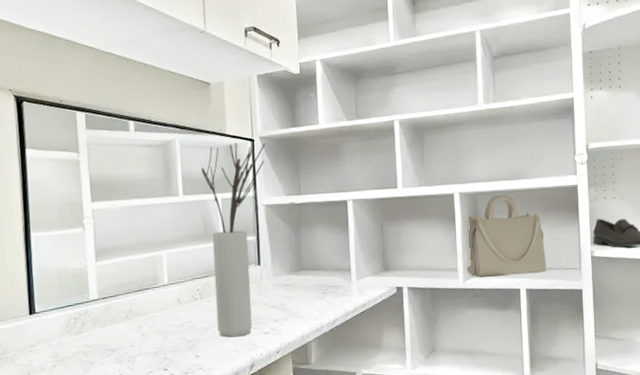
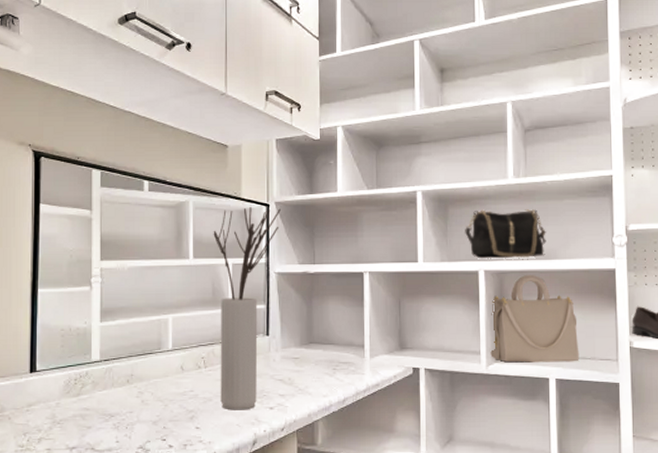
handbag: none [440,133,515,182] -> present [465,209,546,259]

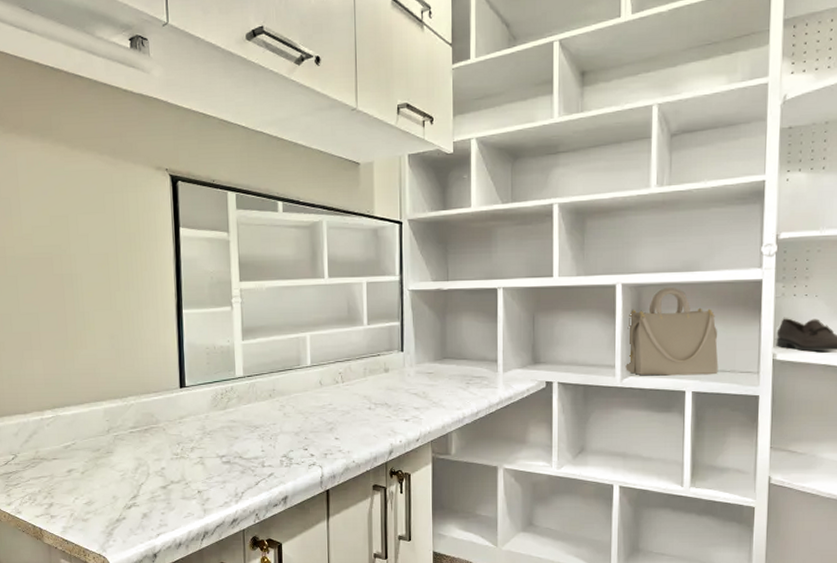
vase: present [213,207,281,410] -> none [347,225,414,422]
handbag: present [465,209,546,259] -> none [603,219,689,273]

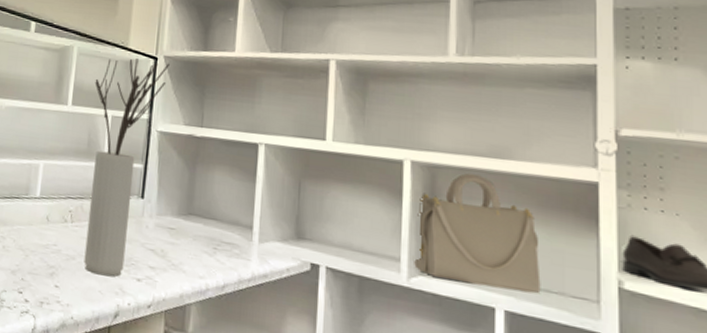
vase: none [347,225,414,422] -> present [84,58,170,277]

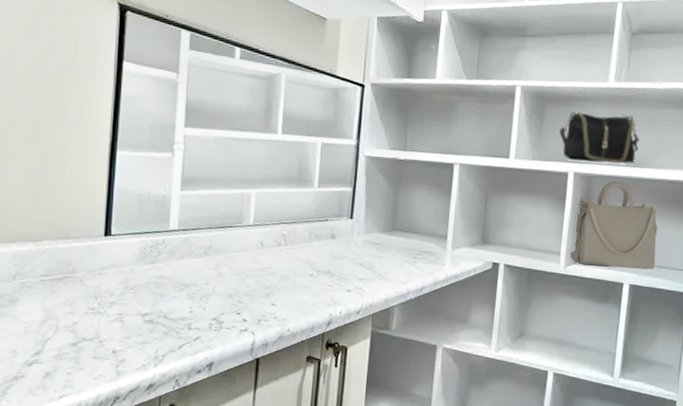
vase: present [84,58,170,277] -> none [298,86,376,291]
handbag: none [388,89,498,154] -> present [559,111,640,164]

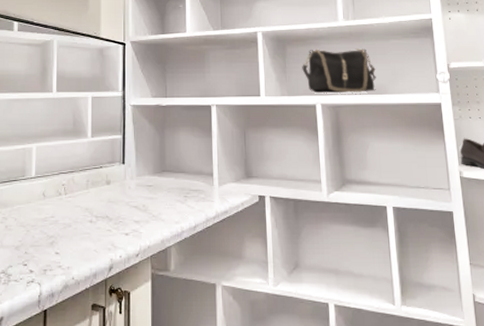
handbag: present [570,181,657,270] -> none [329,108,414,191]

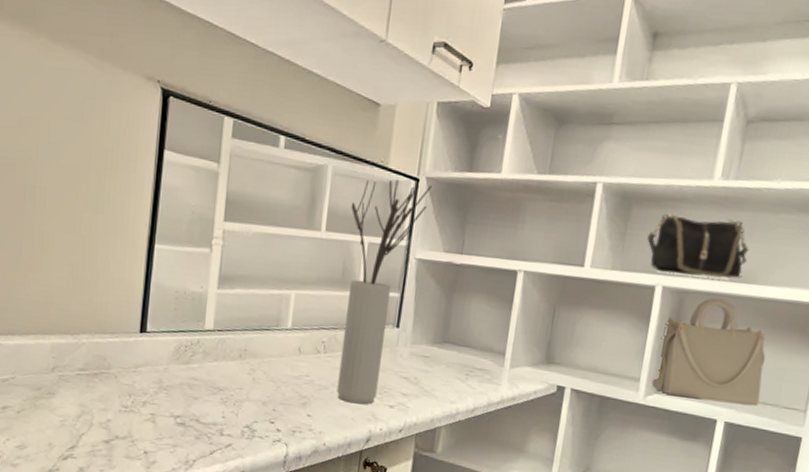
vase: none [75,46,136,236] -> present [336,179,432,405]
handbag: none [329,108,414,191] -> present [651,298,765,406]

